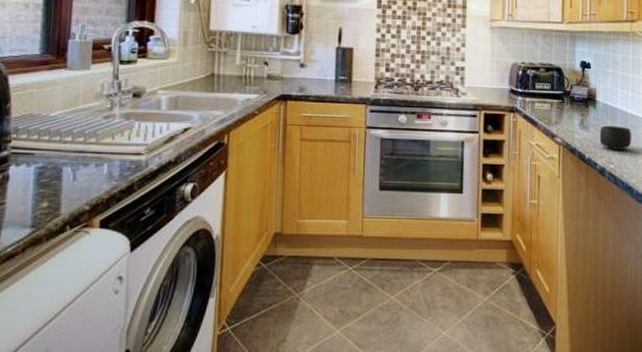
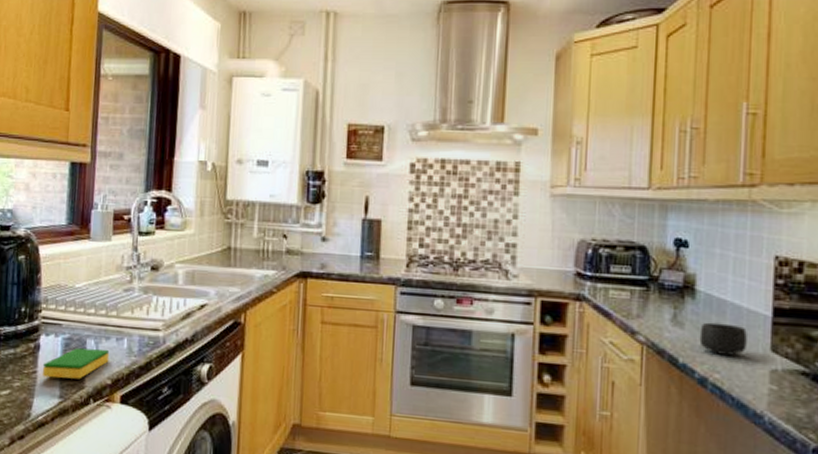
dish sponge: none [12,175,88,208] -> present [42,348,110,379]

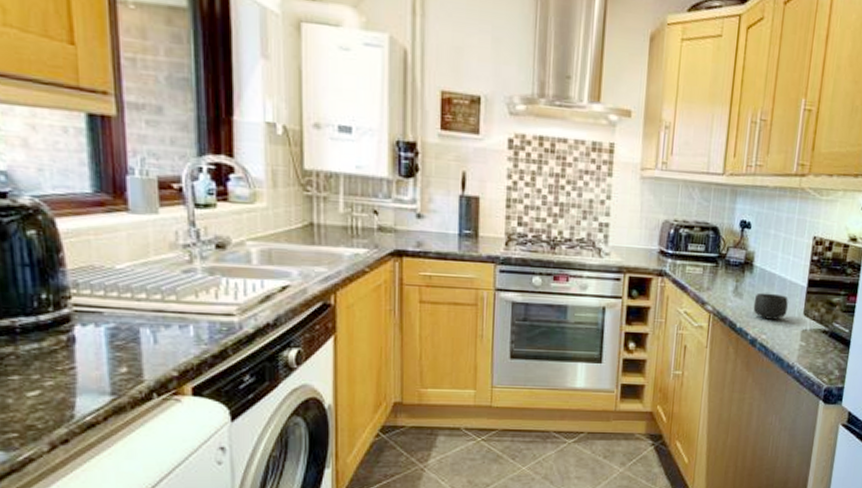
dish sponge: present [42,348,110,379] -> none [82,338,173,374]

